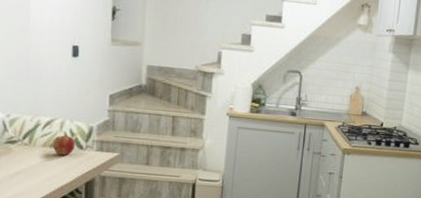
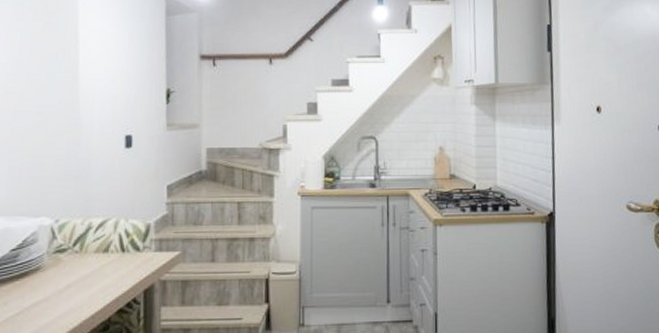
apple: present [52,135,76,155] -> none [106,237,132,260]

